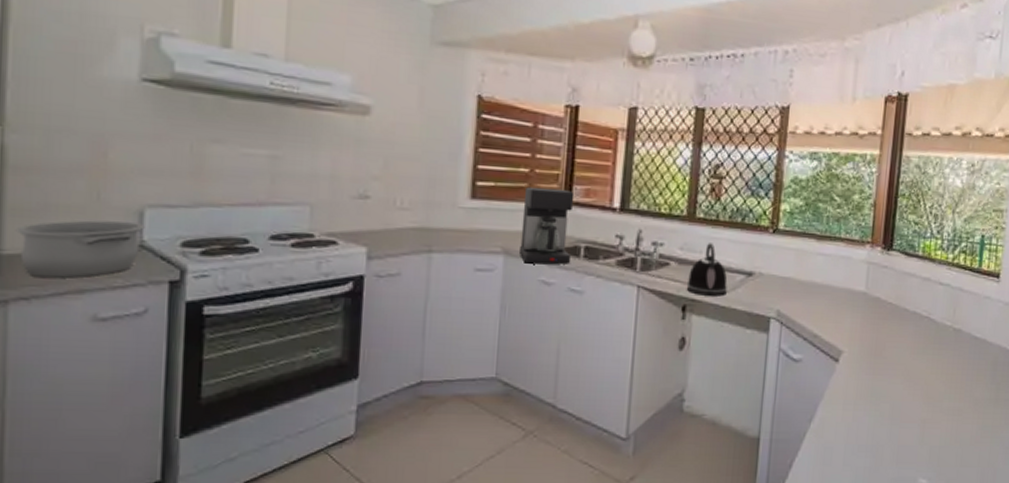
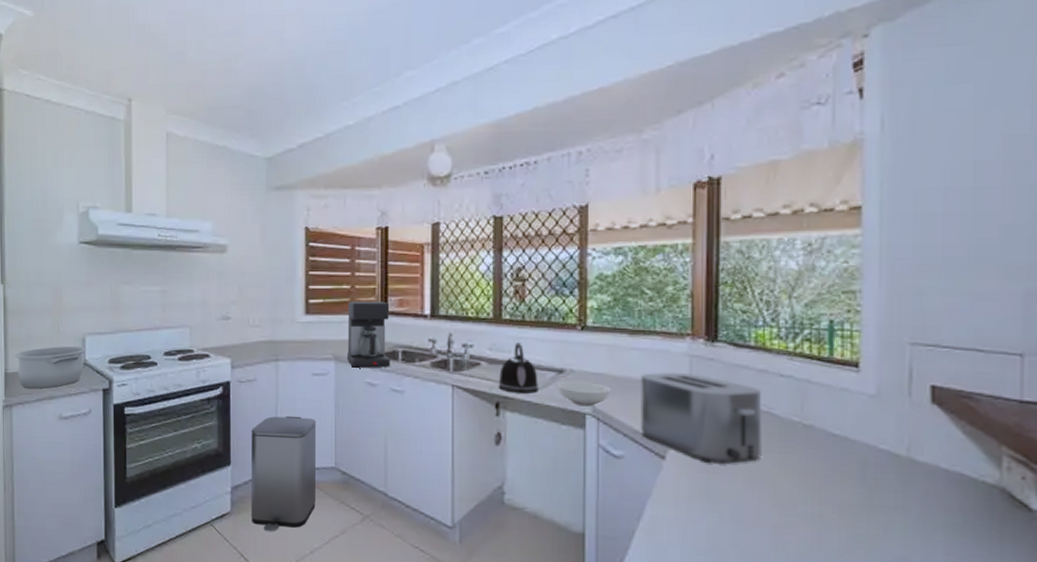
pedal bin: none [382,318,476,457] -> present [250,415,317,532]
bowl: none [745,284,796,311] -> present [557,380,611,407]
toaster: none [819,278,923,365] -> present [639,372,762,464]

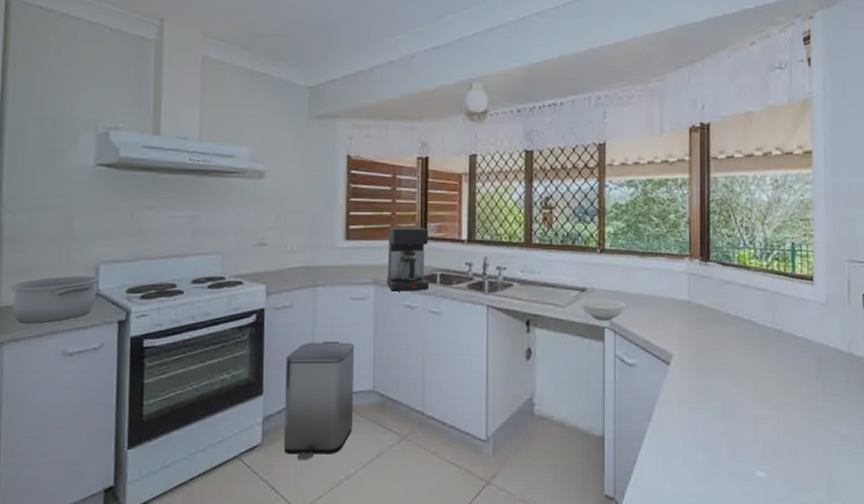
kettle: present [498,343,538,393] -> none [528,265,564,311]
toaster: present [639,372,762,464] -> none [648,288,745,366]

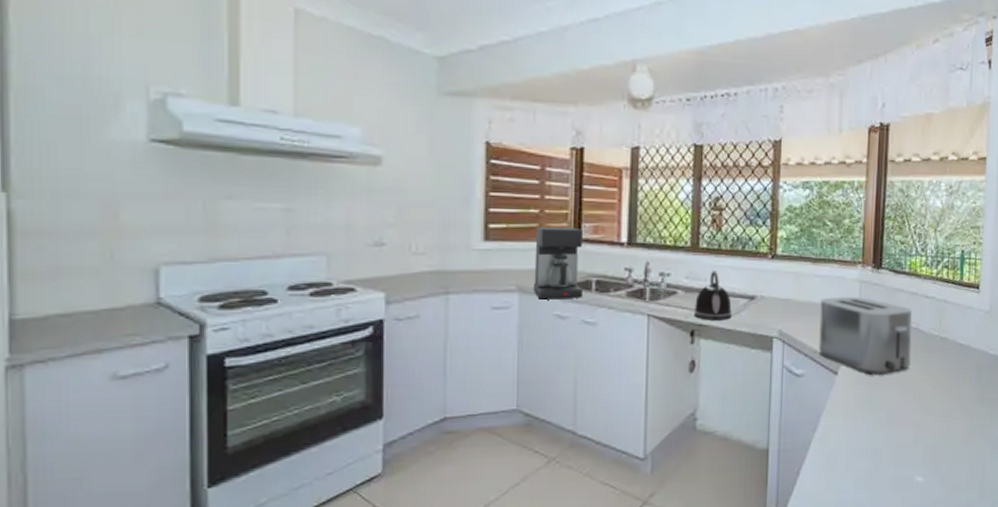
cooking pot: present [8,276,100,324] -> none [27,281,161,341]
pedal bin: present [283,341,355,461] -> none [409,356,495,491]
kettle: none [528,265,564,311] -> present [693,271,732,320]
bowl: present [580,298,626,321] -> none [749,306,796,331]
toaster: none [648,288,745,366] -> present [818,296,912,375]

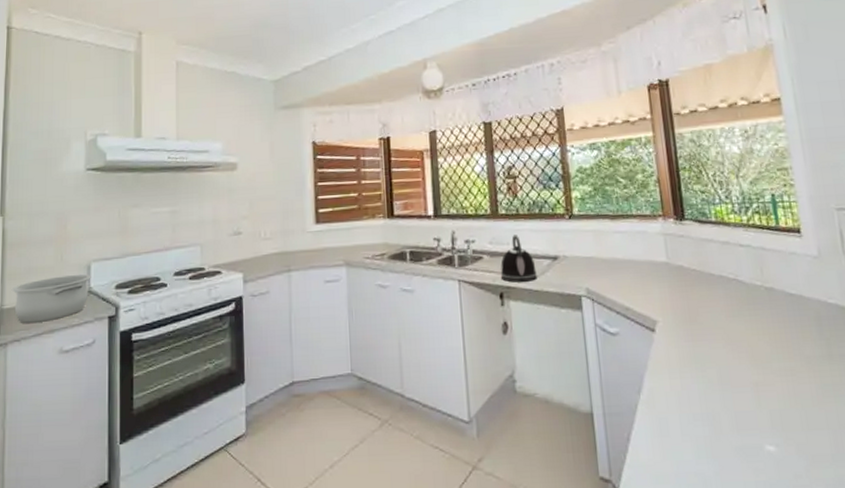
cooking pot: none [27,281,161,341] -> present [11,274,91,324]
coffee maker: present [532,226,584,300] -> none [356,206,399,272]
toaster: present [818,296,912,375] -> none [624,249,736,331]

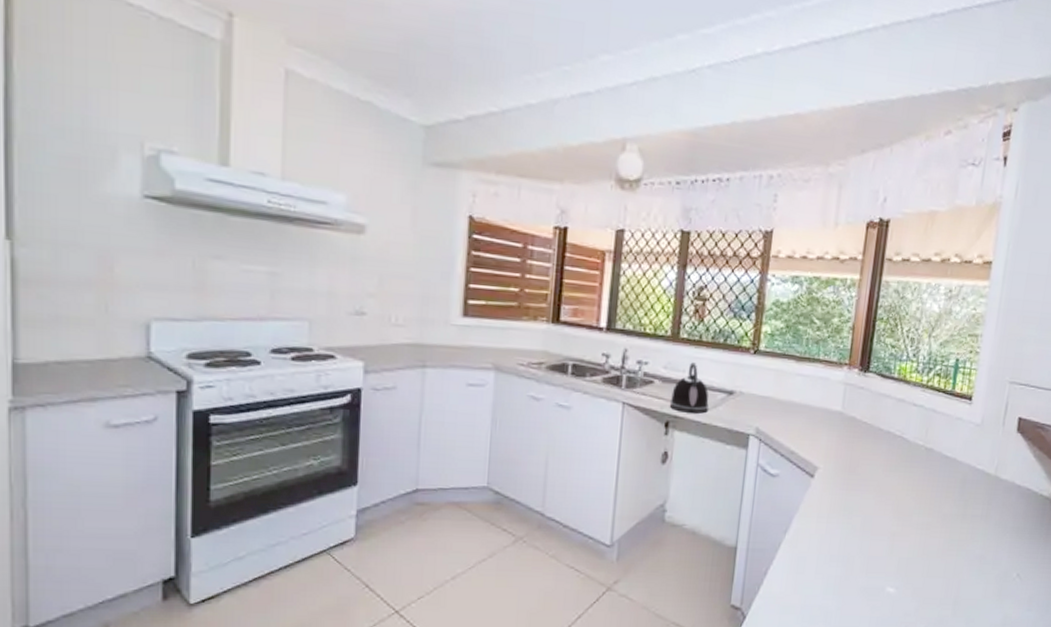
cooking pot: present [11,274,91,324] -> none [29,332,152,387]

